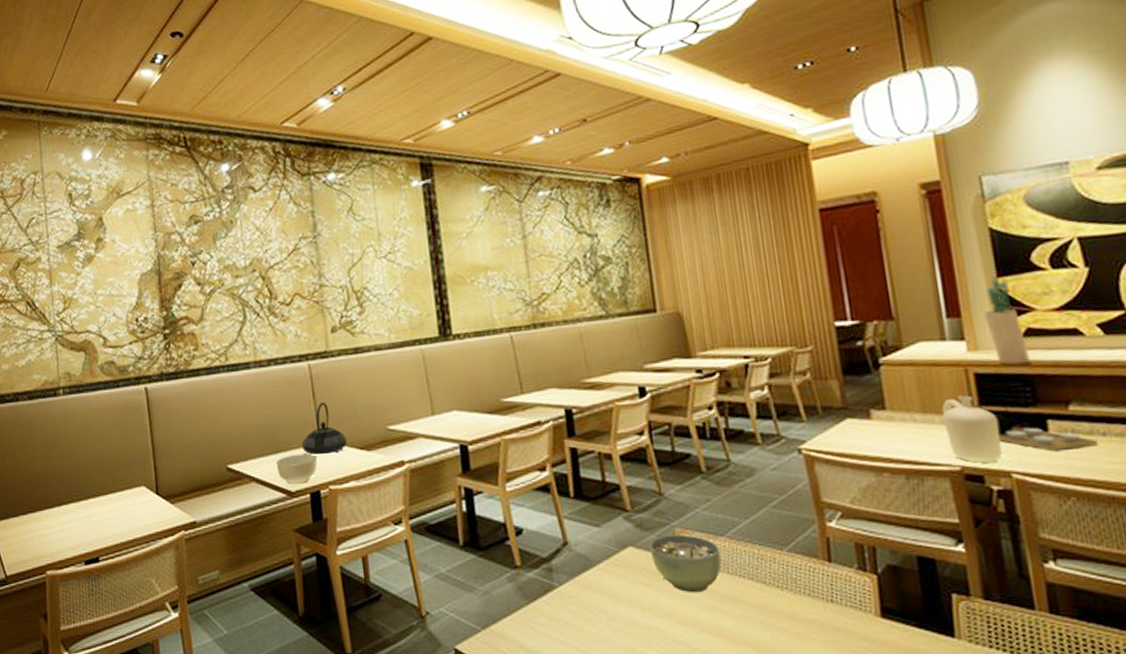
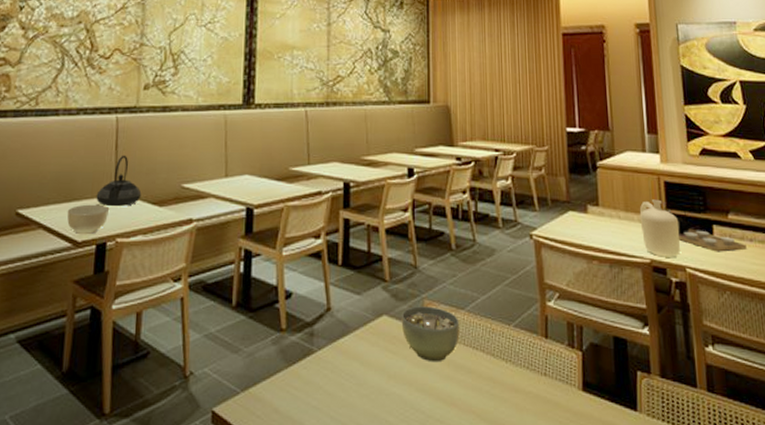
vase: present [985,276,1031,366] -> none [674,103,704,178]

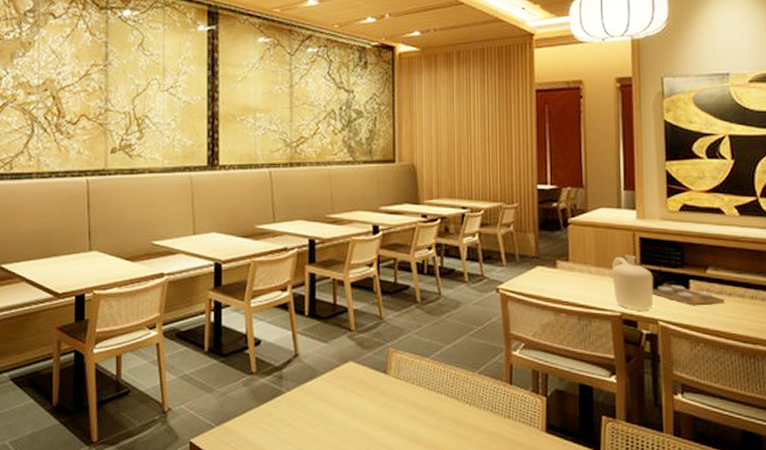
bowl: present [67,204,110,235] -> none [46,260,86,288]
teapot: present [96,155,142,207] -> none [72,214,115,262]
soup bowl: present [401,306,460,363] -> none [367,354,424,404]

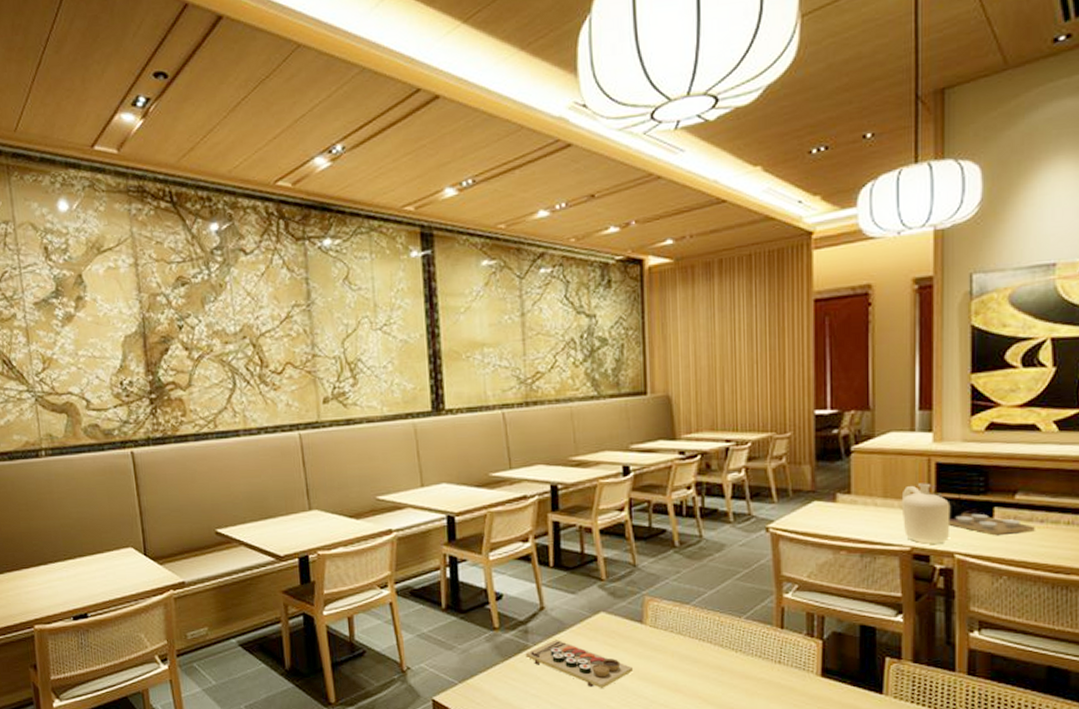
sushi platter: none [279,386,378,436] -> present [525,639,634,688]

